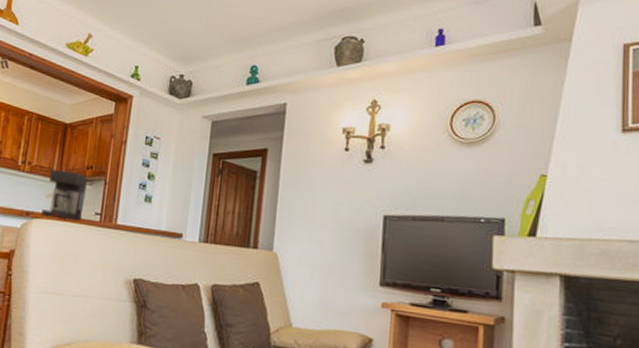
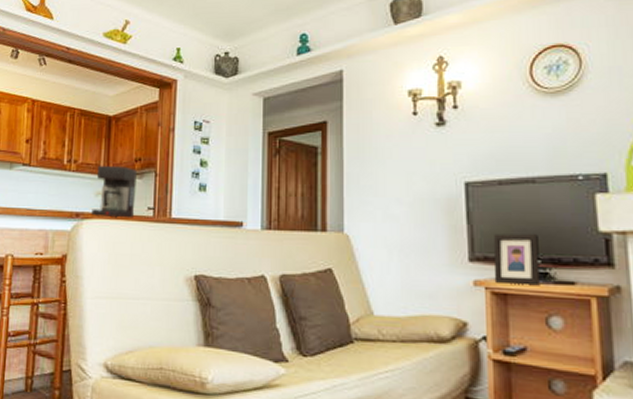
picture frame: none [399,263,441,312] -> present [493,233,540,286]

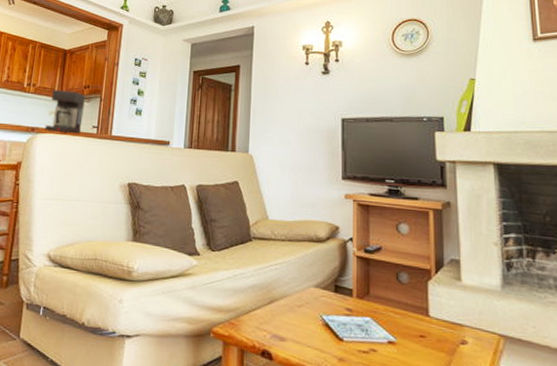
picture frame: present [493,233,540,286] -> none [360,159,393,200]

